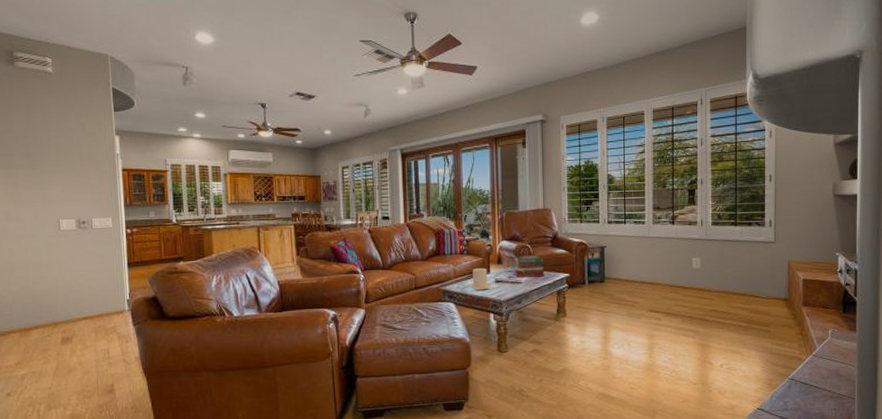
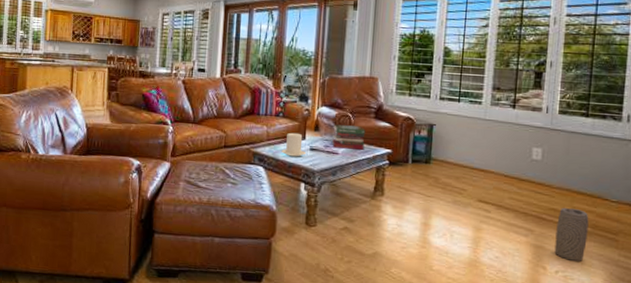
vase: none [718,307,745,354] -> present [554,207,589,261]

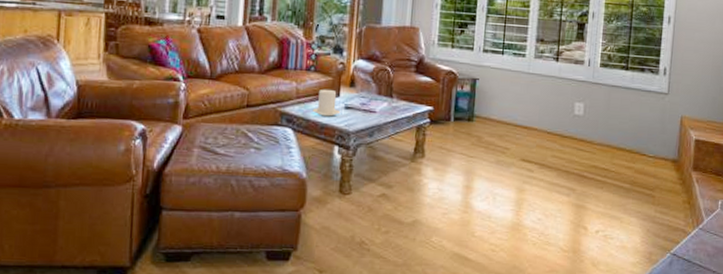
books: present [331,124,366,150] -> none [368,79,406,108]
vase: present [554,207,589,261] -> none [595,164,628,219]

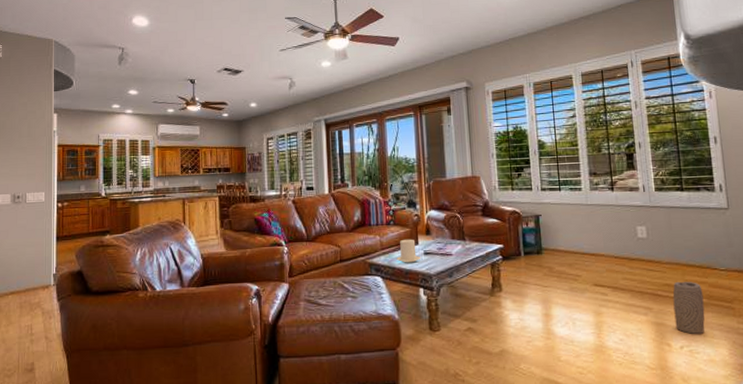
vase: none [595,164,628,219] -> present [672,281,705,334]

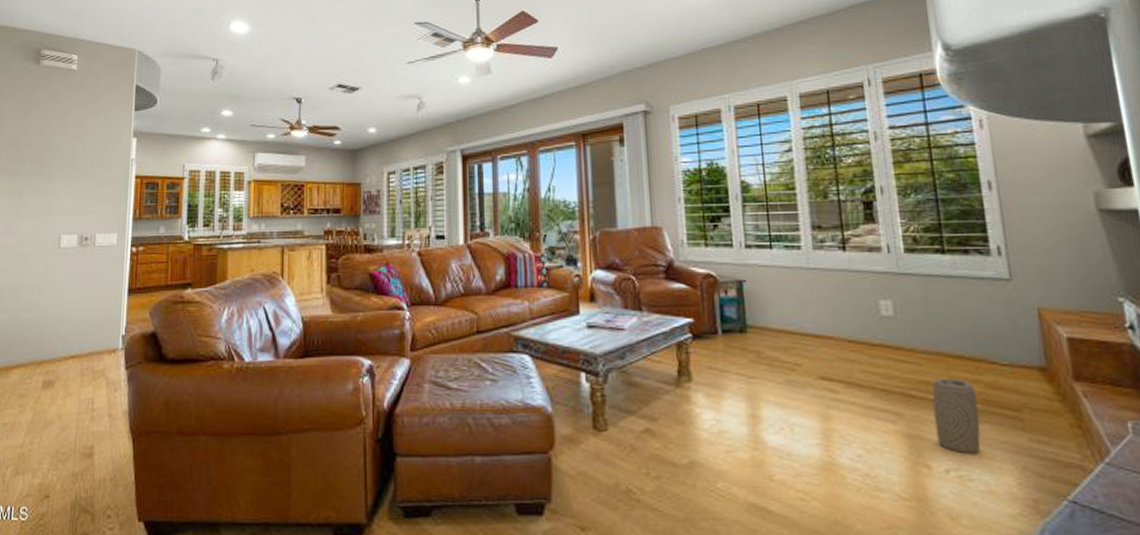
candle: present [396,239,421,263] -> none [550,306,583,338]

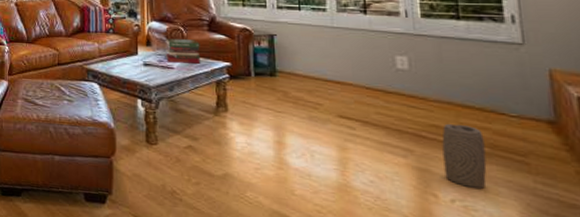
books: none [613,291,657,322] -> present [165,39,201,64]

